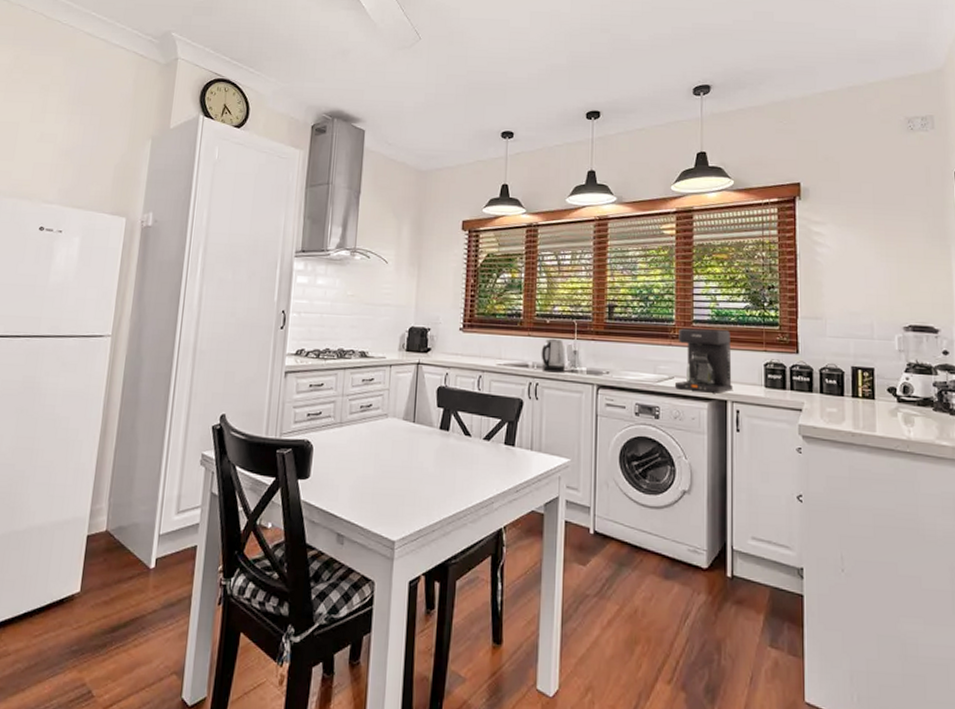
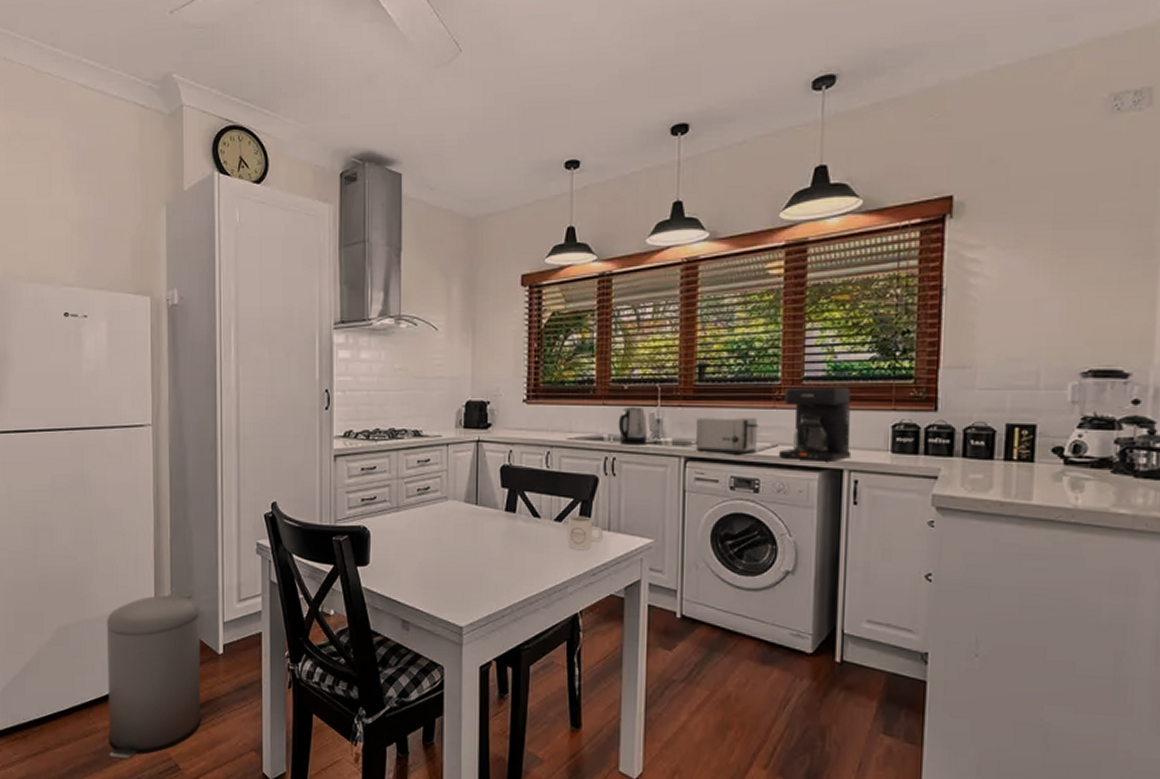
pedal bin: none [16,503,137,687] -> present [106,592,201,760]
mug: none [494,435,526,469] -> present [567,515,603,551]
toaster: none [606,350,658,385] -> present [695,416,759,455]

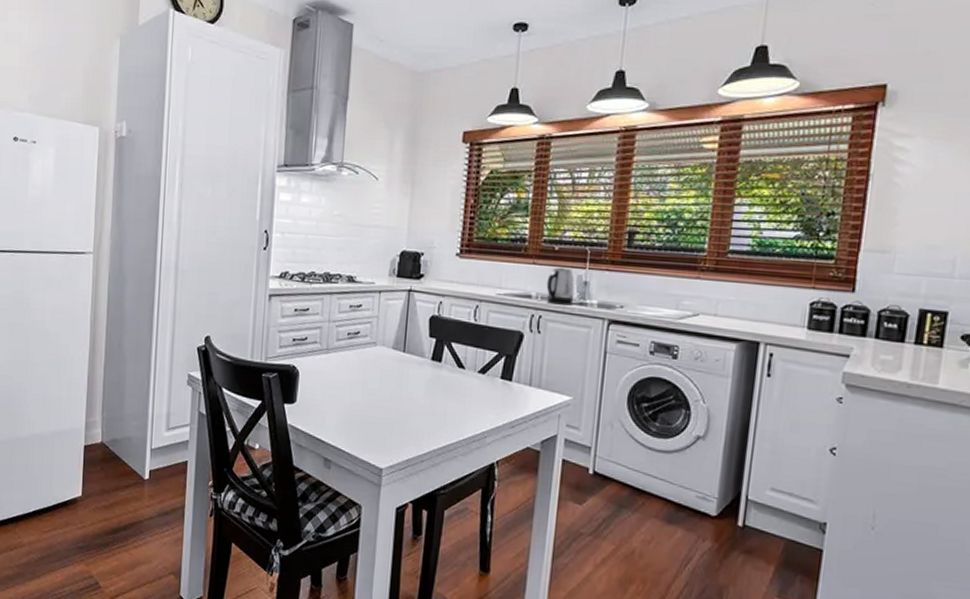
pedal bin: present [106,592,201,760] -> none [32,417,130,575]
mug: present [567,515,603,551] -> none [489,369,525,404]
toaster: present [695,416,759,455] -> none [619,281,682,322]
coffee maker: present [778,387,852,462] -> none [698,259,773,334]

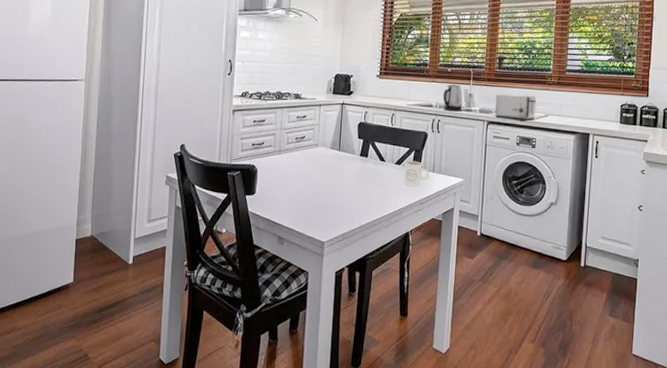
mug: none [489,369,525,404] -> present [404,160,429,186]
toaster: none [619,281,682,322] -> present [494,93,537,121]

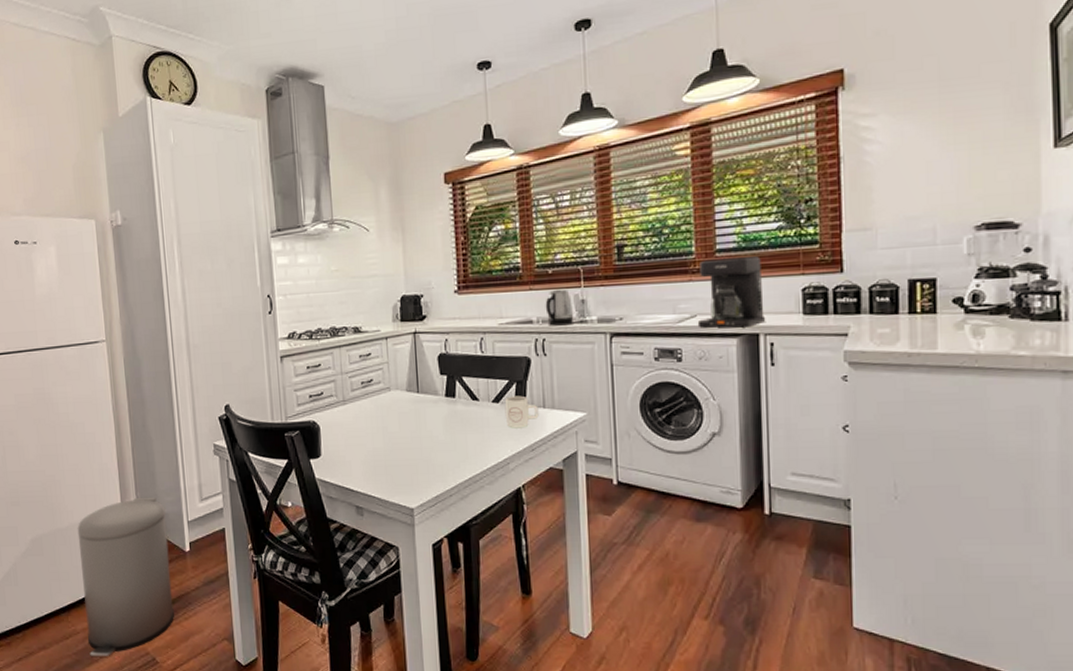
pedal bin: none [27,214,116,352] -> present [77,497,174,658]
toaster: present [494,93,537,121] -> none [618,291,678,328]
coffee maker: none [548,76,596,128] -> present [697,256,766,328]

